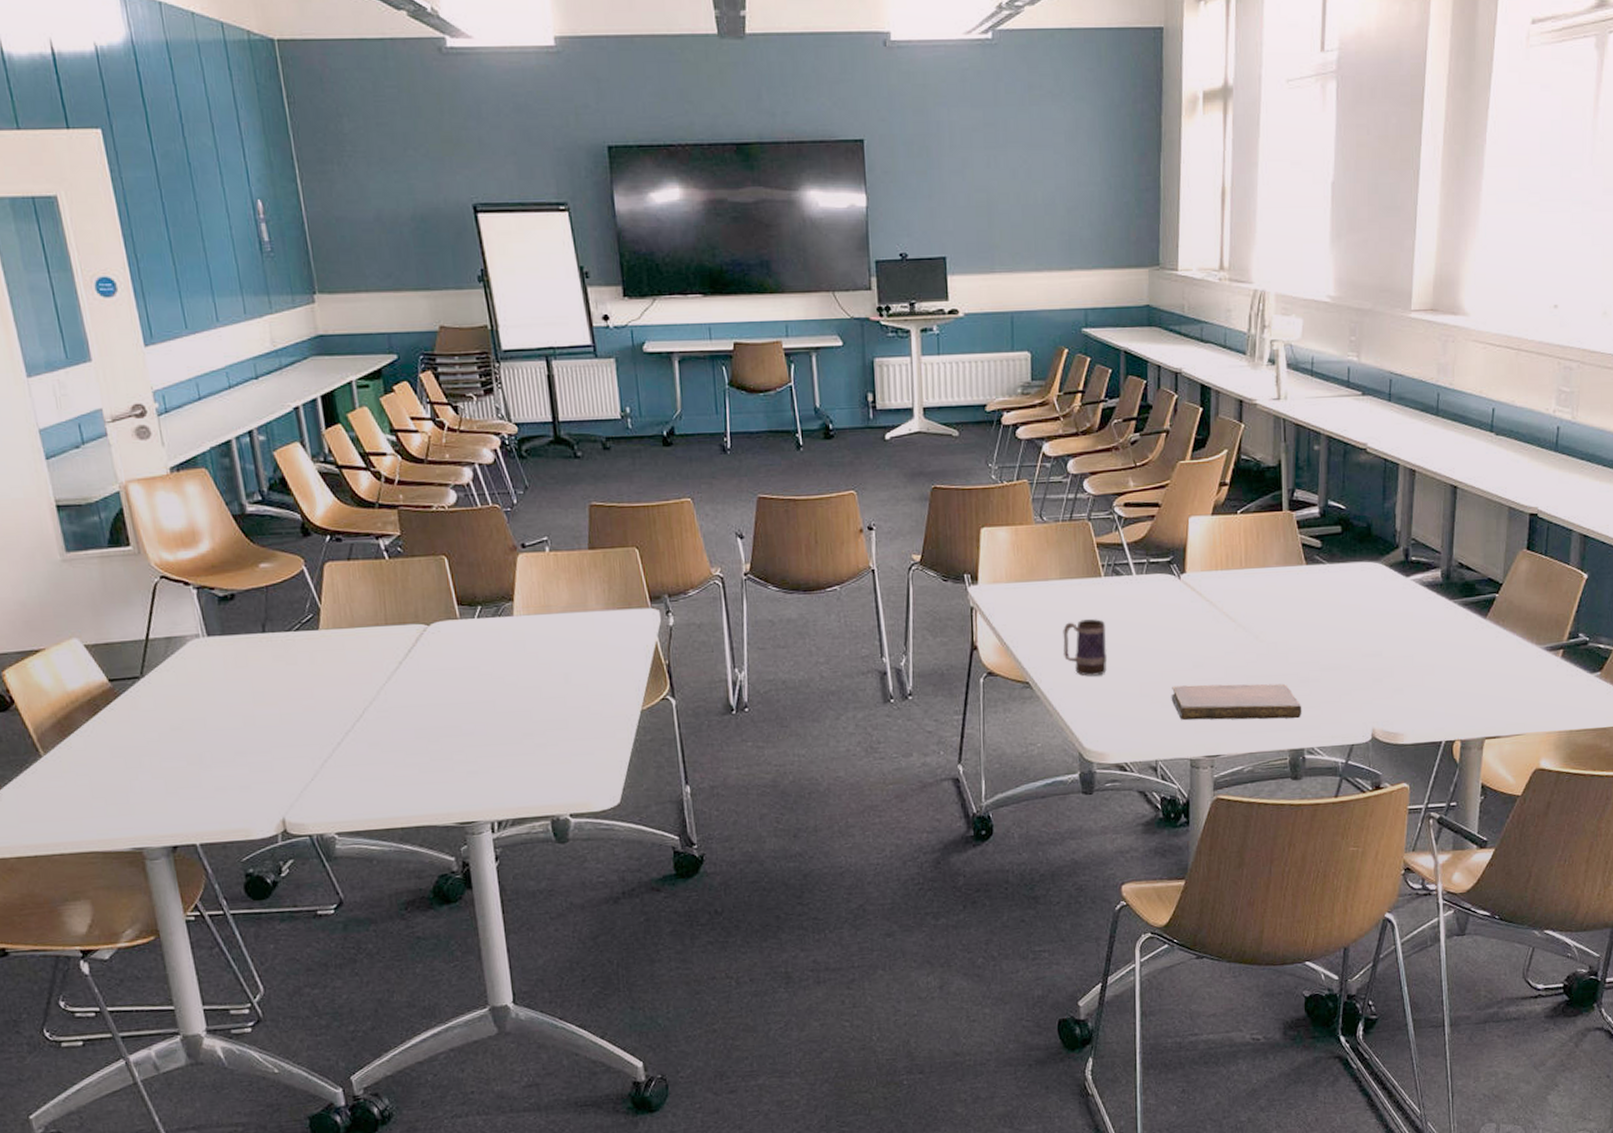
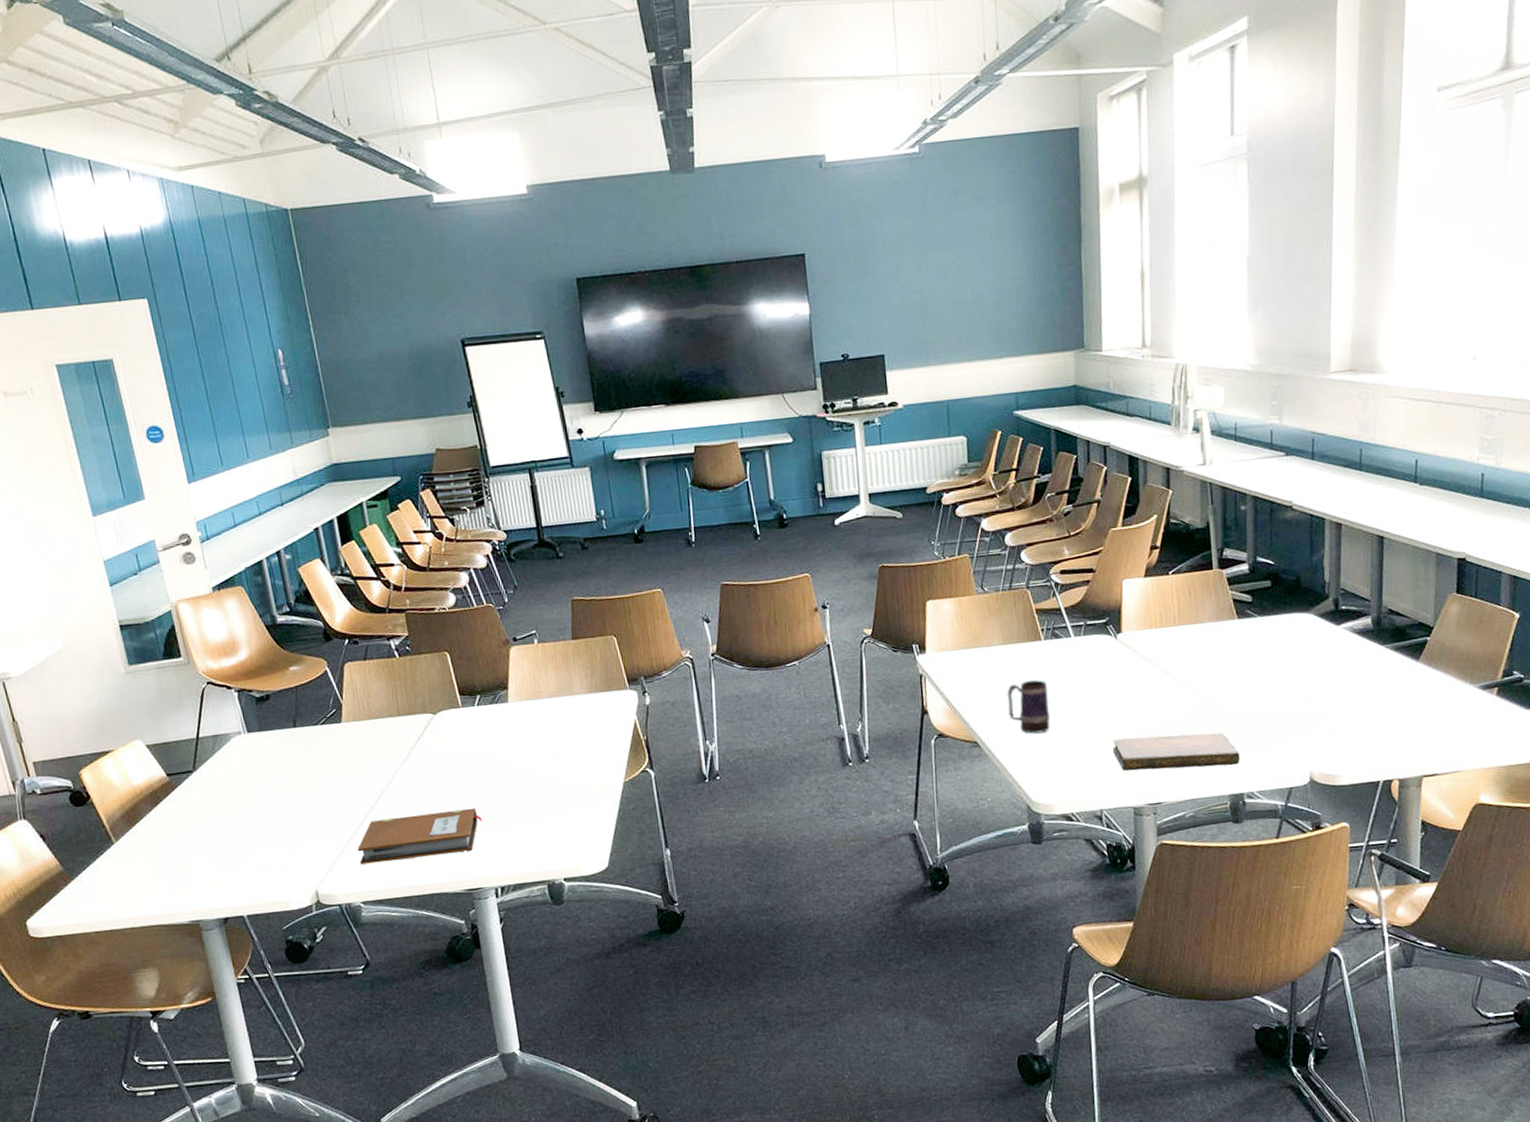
notebook: none [333,732,479,791] -> present [358,808,482,864]

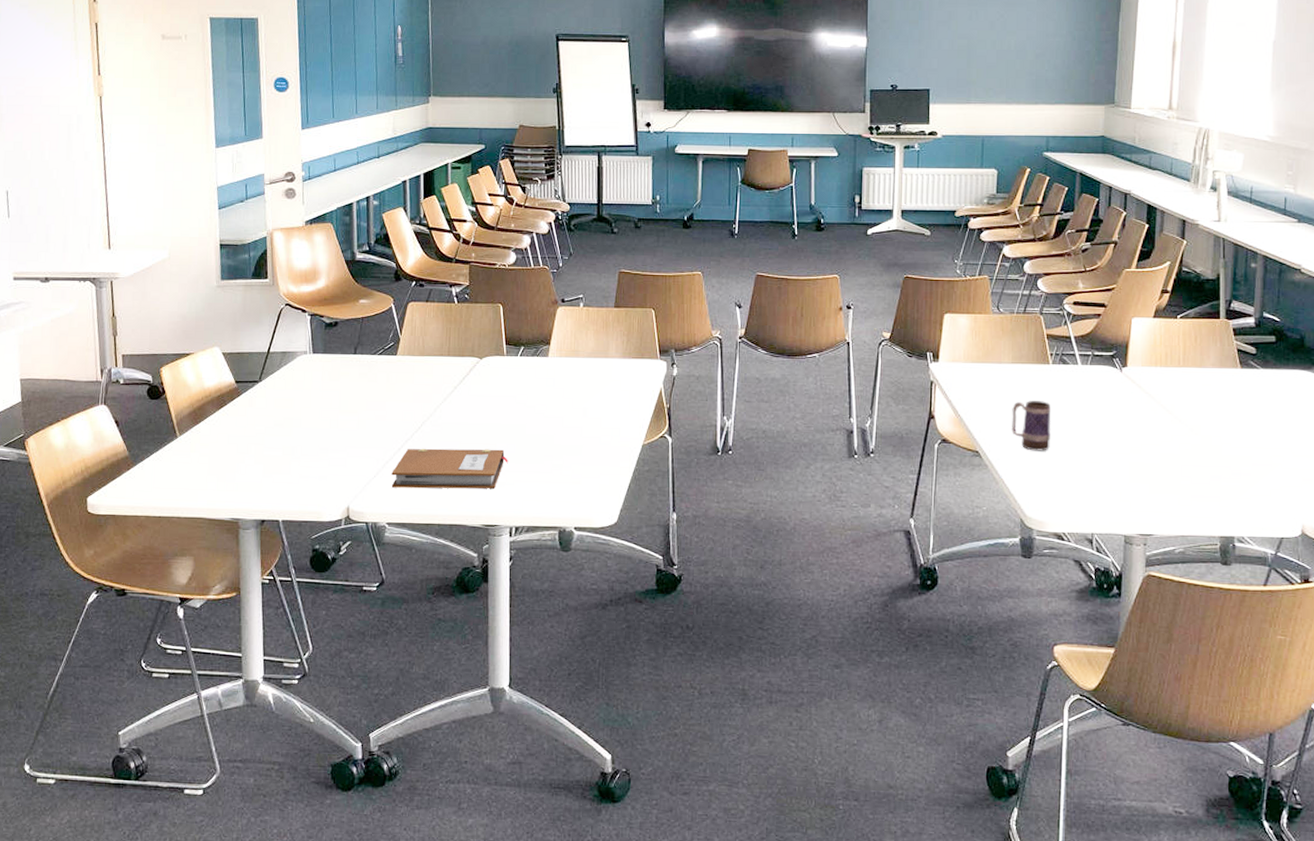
notebook: present [1112,732,1240,771] -> none [1108,467,1234,508]

